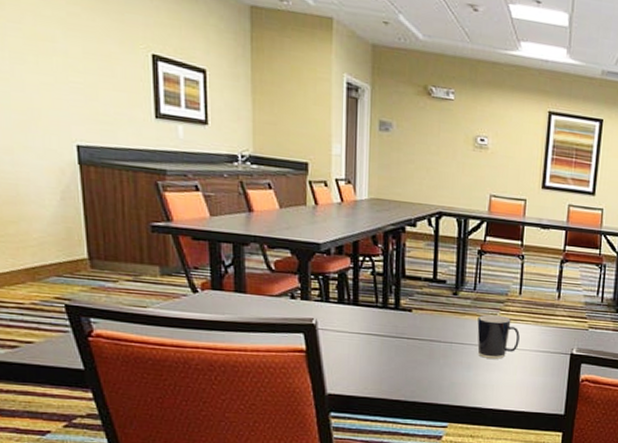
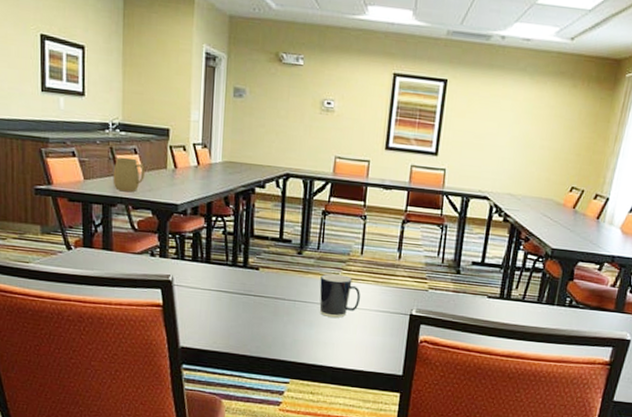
beer mug: none [244,192,281,230] -> present [113,157,145,192]

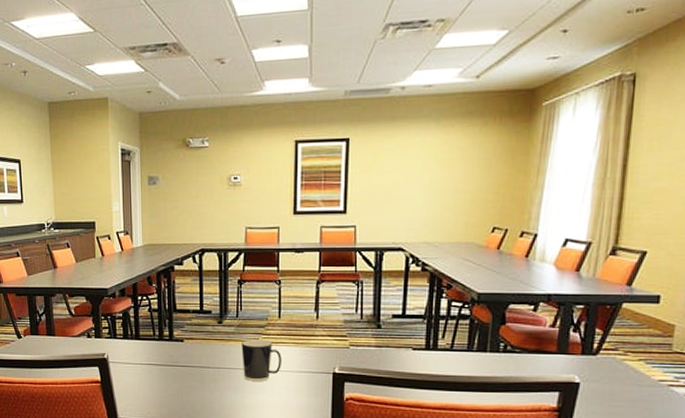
beer mug: present [113,157,145,192] -> none [50,252,77,282]

